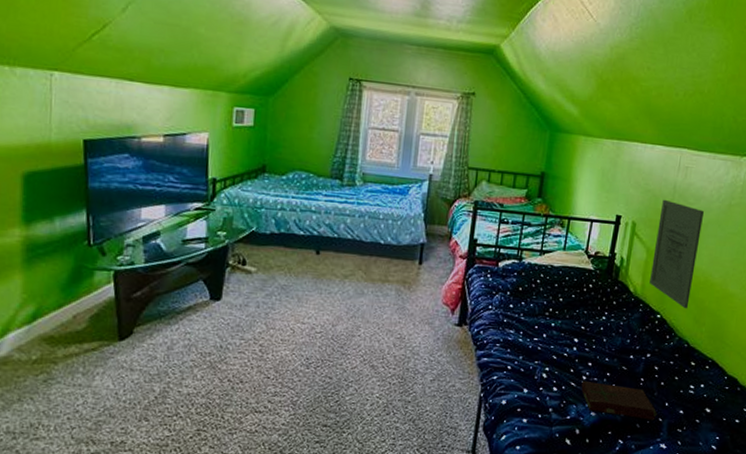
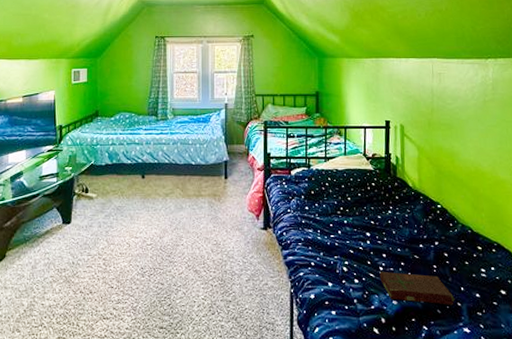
wall art: present [650,199,704,309] -> none [423,103,465,198]

